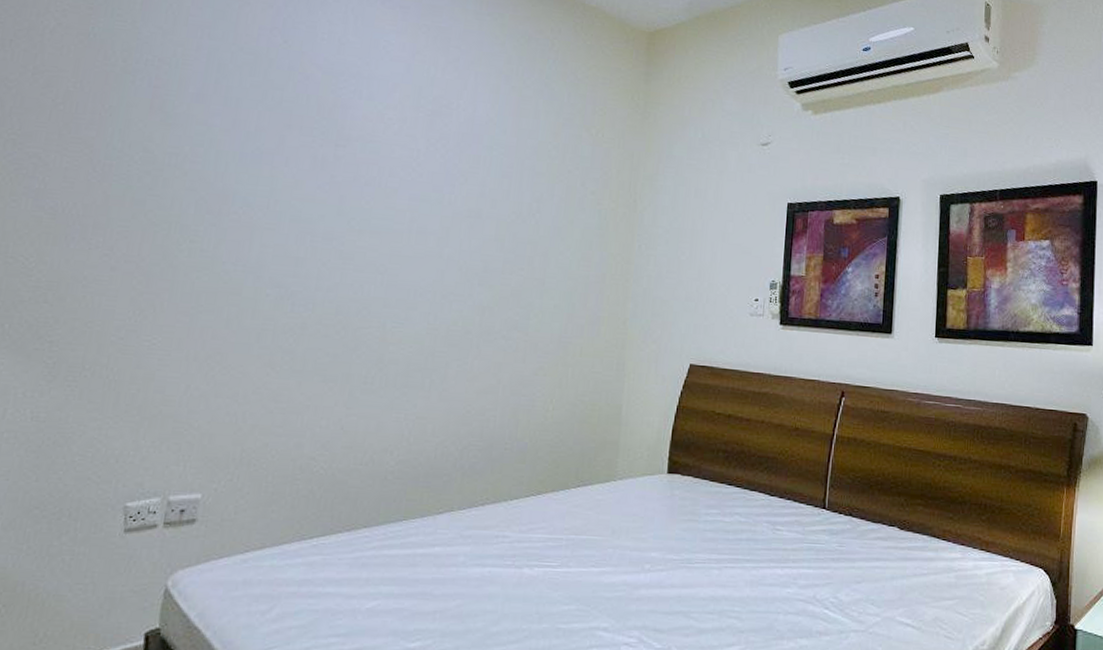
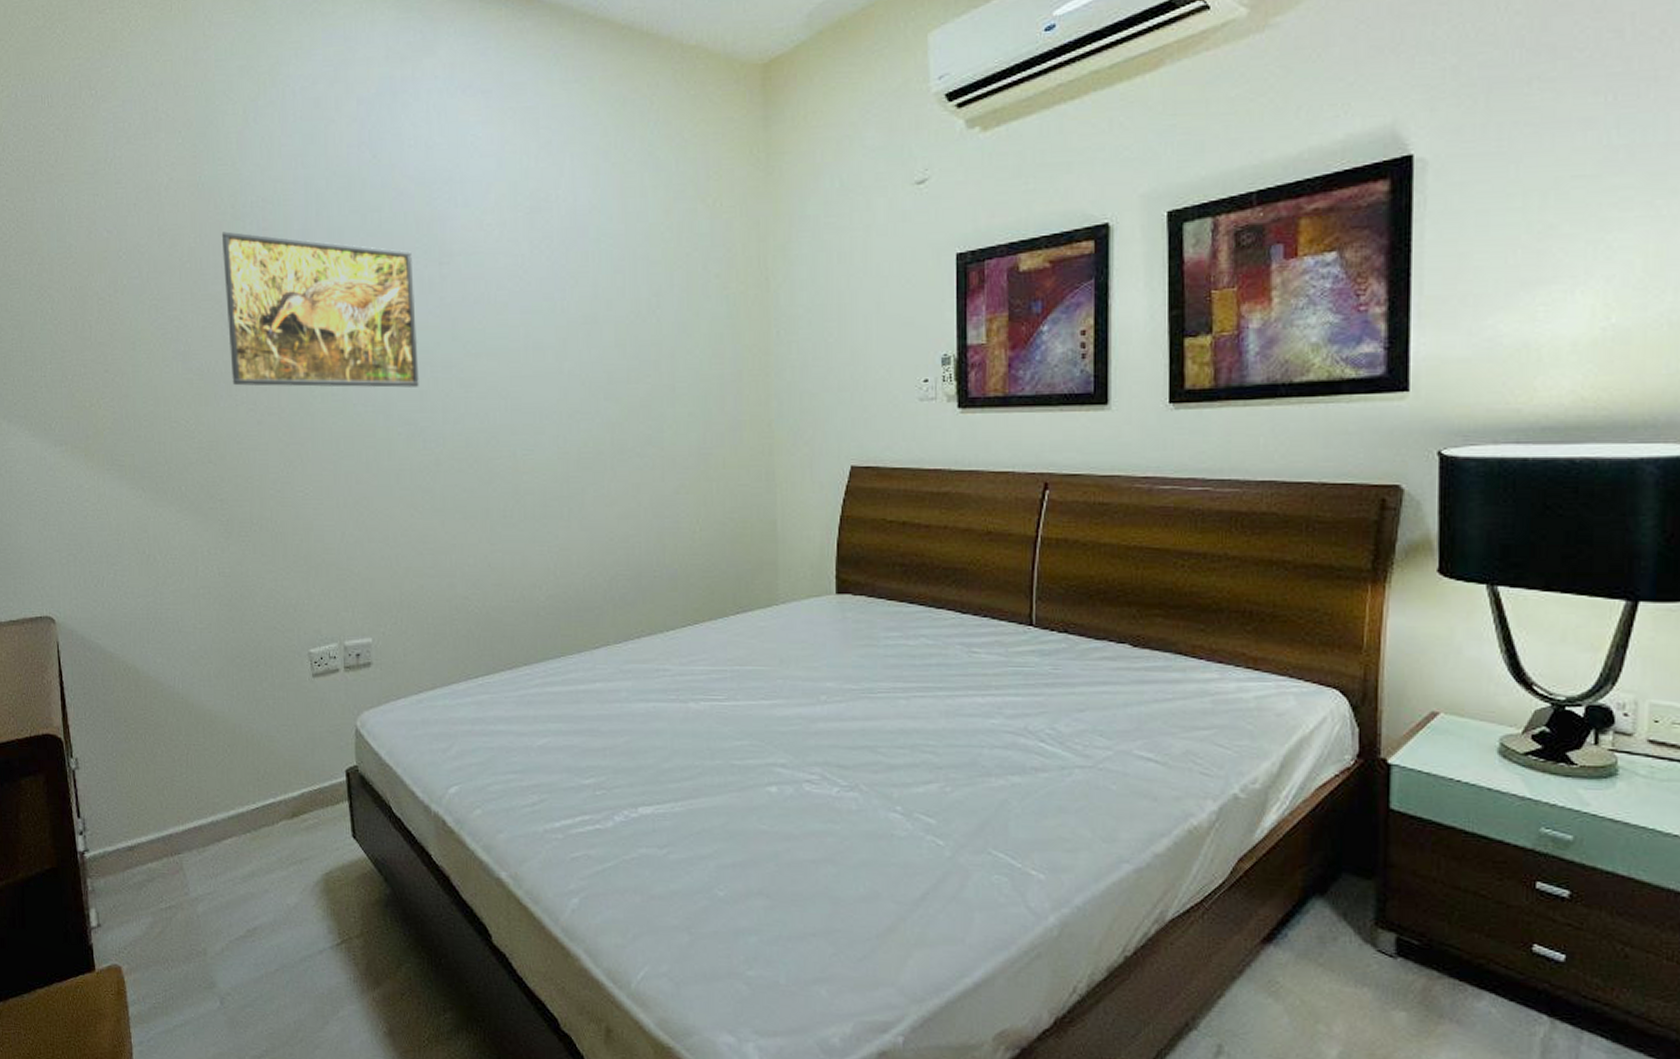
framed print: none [89,82,309,254] -> present [221,231,419,388]

